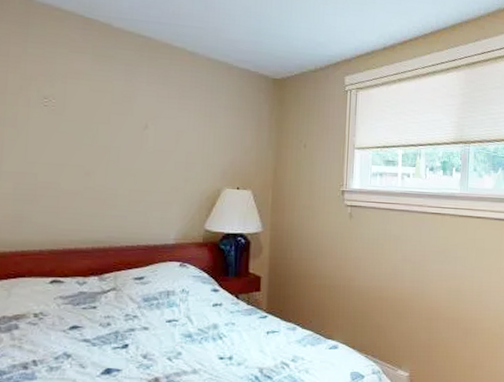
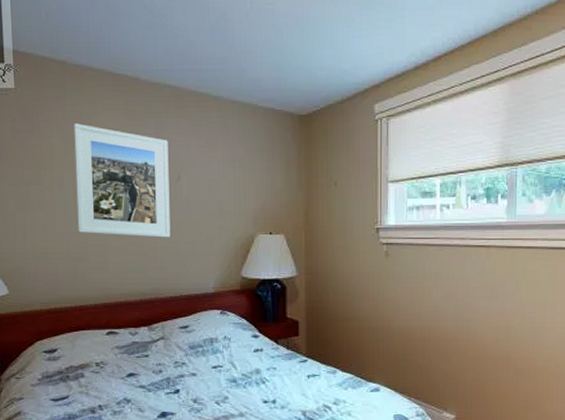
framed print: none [27,61,138,185] -> present [74,123,171,238]

